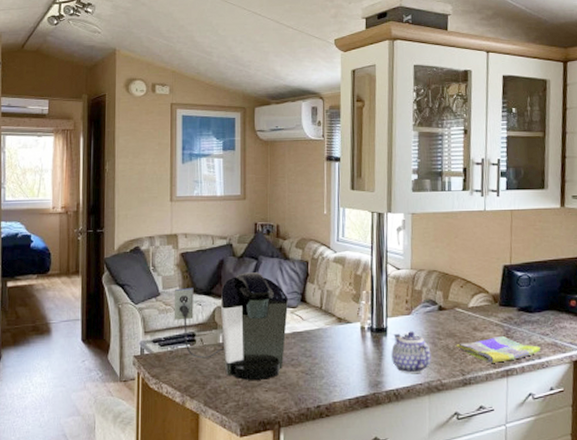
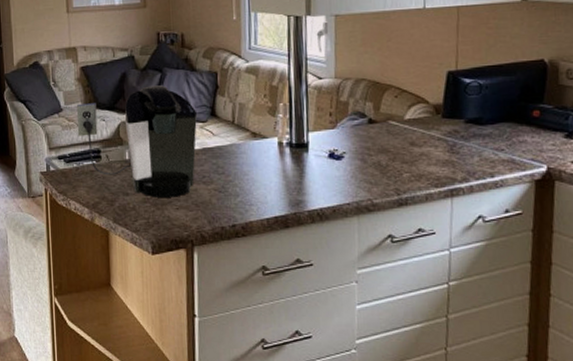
teapot: present [391,331,431,374] -> none [314,146,360,193]
dish towel: present [456,335,540,363] -> none [389,151,493,182]

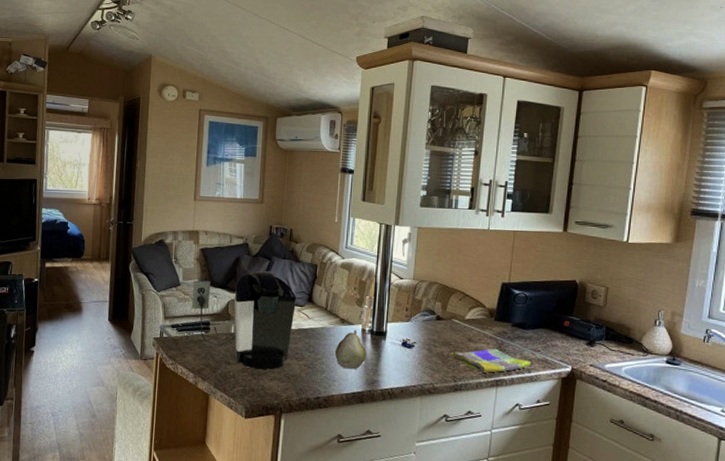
fruit: none [249,144,287,190] -> present [335,330,366,370]
dish towel: none [389,151,493,182] -> present [450,348,531,373]

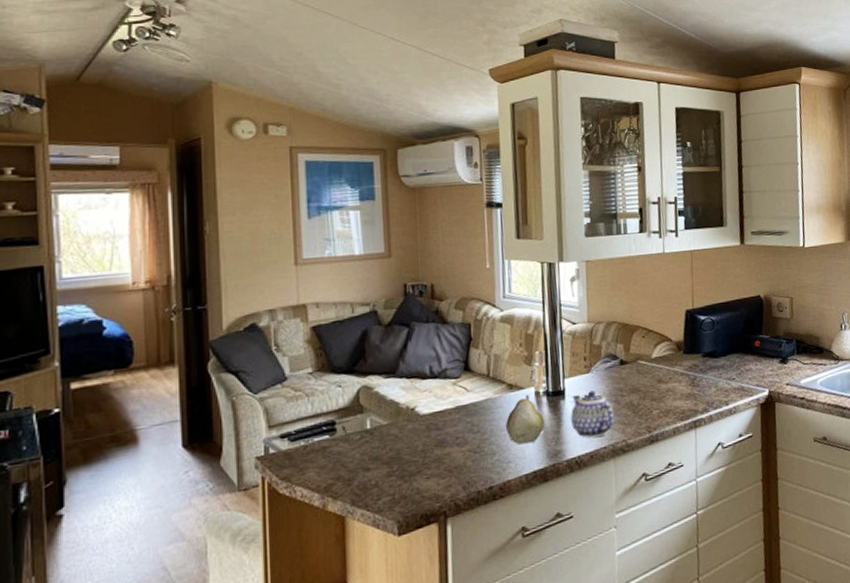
coffee maker: present [191,271,296,369] -> none [305,341,449,469]
teapot: none [389,337,426,377] -> present [571,390,615,439]
dish towel: present [450,348,531,373] -> none [640,385,727,416]

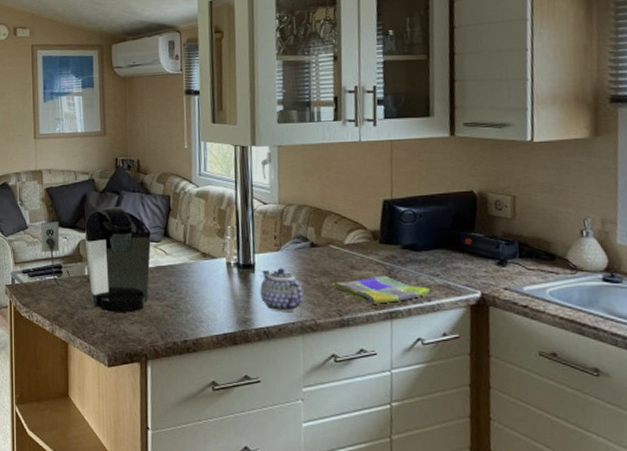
coffee maker: none [305,341,449,469] -> present [40,207,151,312]
fruit: present [506,395,544,445] -> none [199,264,235,308]
dish towel: none [640,385,727,416] -> present [331,275,430,304]

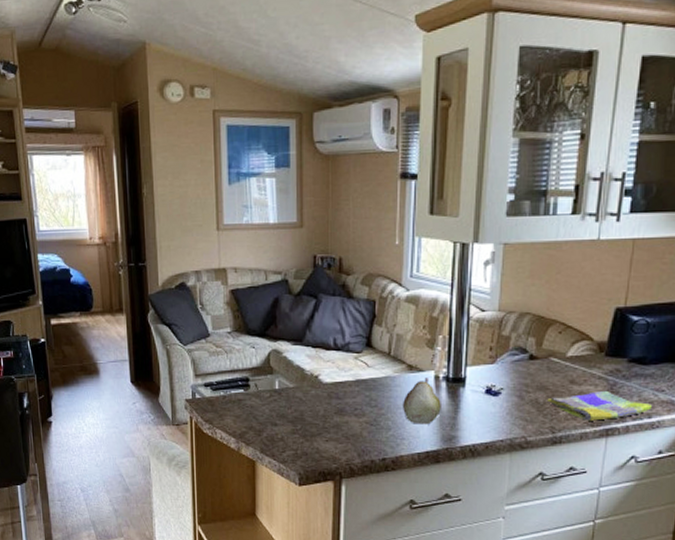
coffee maker: present [40,207,151,312] -> none [224,312,351,429]
fruit: none [199,264,235,308] -> present [403,378,441,425]
teapot: present [260,268,304,313] -> none [469,382,516,430]

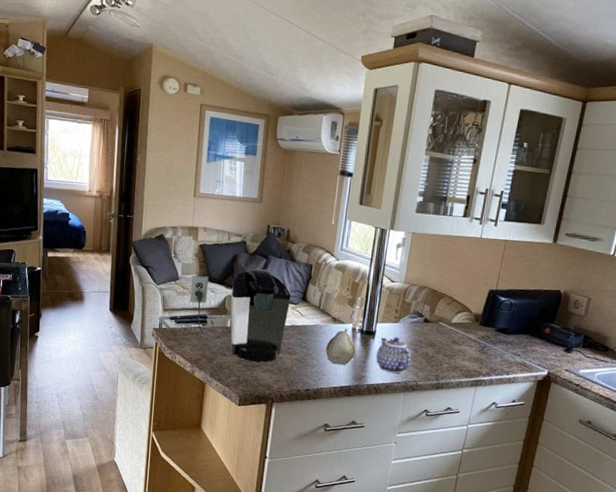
coffee maker: none [224,312,351,429] -> present [189,268,291,362]
teapot: none [469,382,516,430] -> present [376,337,412,374]
dish towel: present [547,390,652,421] -> none [435,350,510,373]

